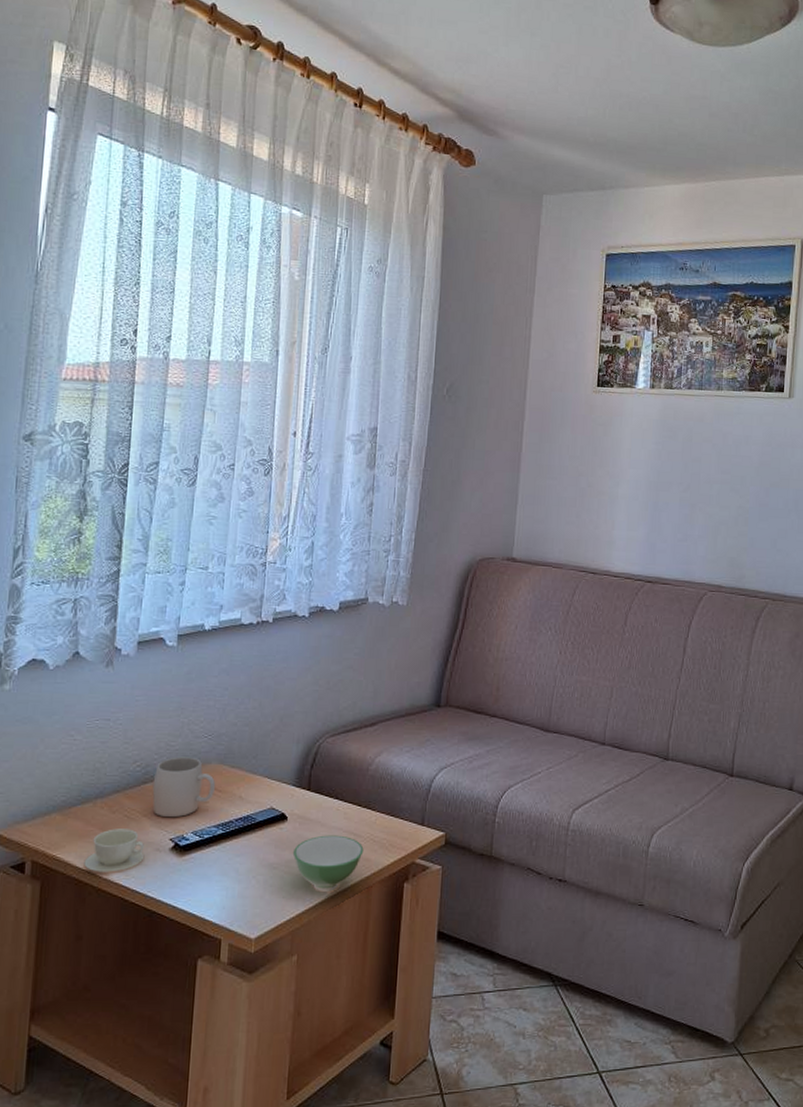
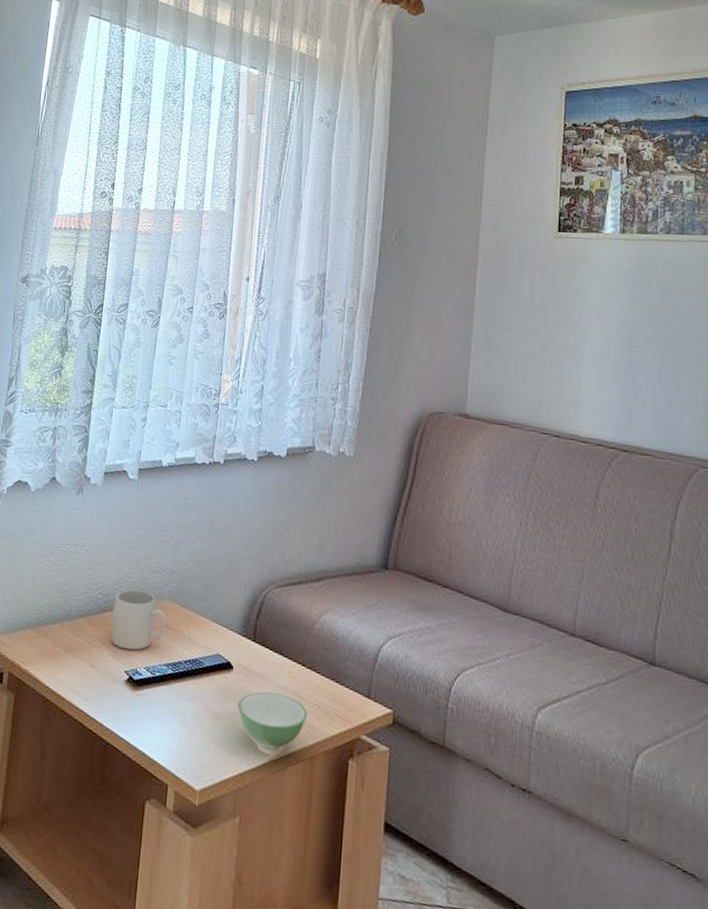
teacup: present [84,829,145,872] -> none [51,652,103,696]

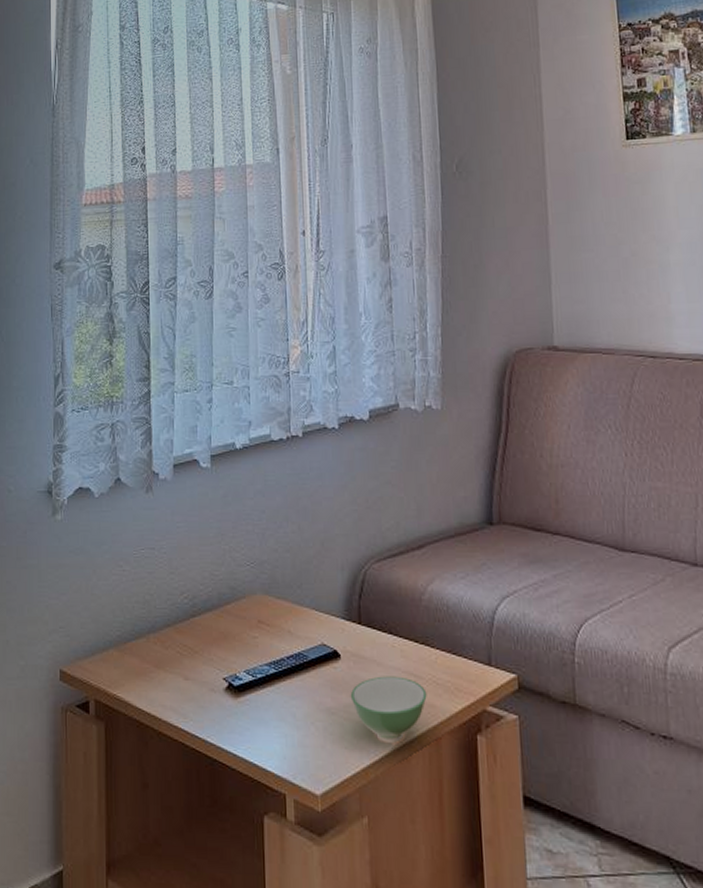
mug: present [111,589,168,651] -> none [201,587,264,655]

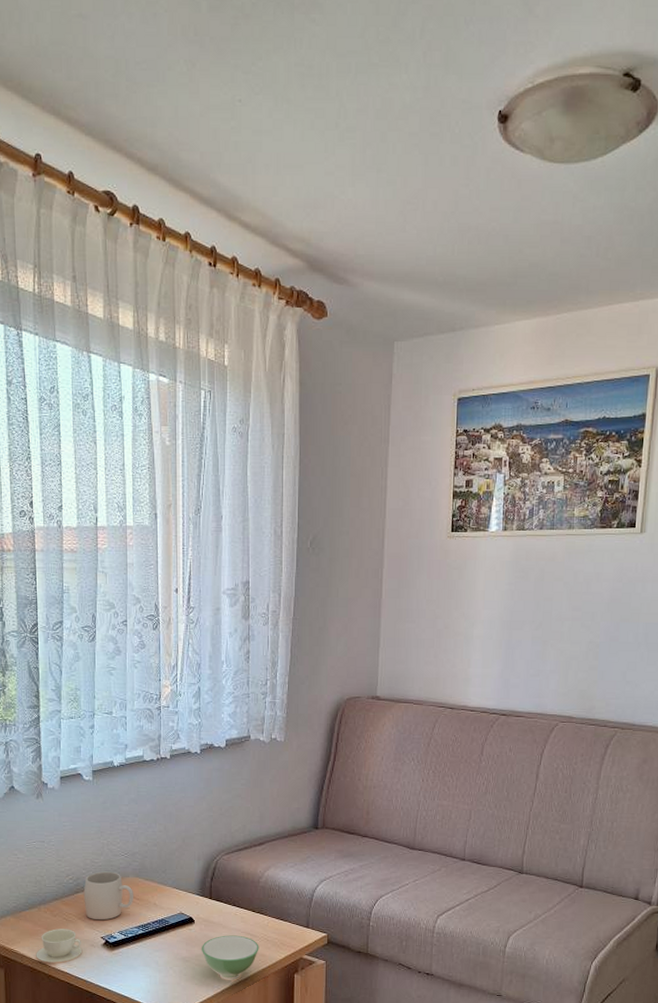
teacup: none [143,666,200,714] -> present [36,929,83,963]
mug: none [201,587,264,655] -> present [83,871,134,921]

